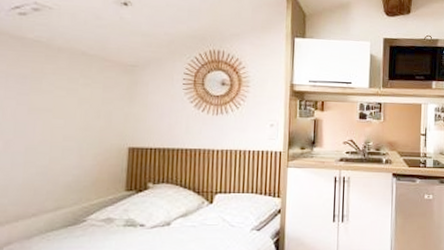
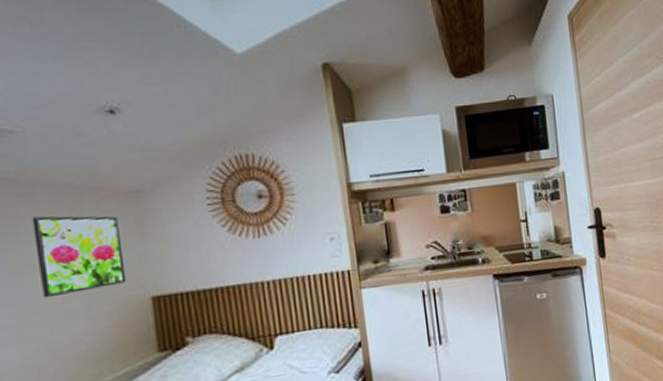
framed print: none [49,73,115,136] -> present [32,216,127,299]

